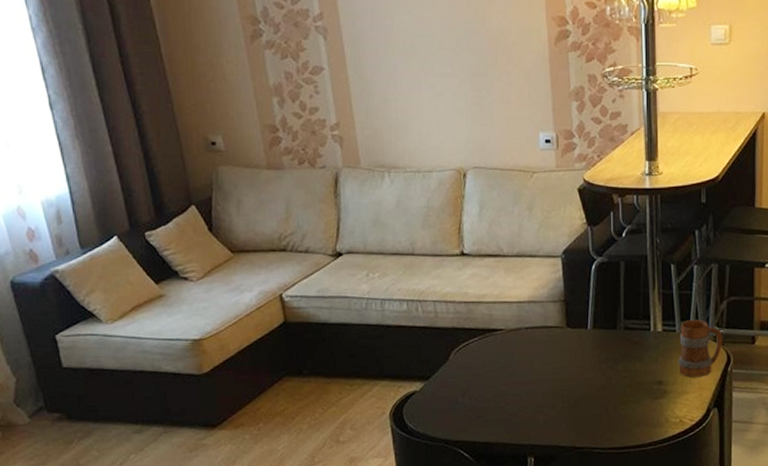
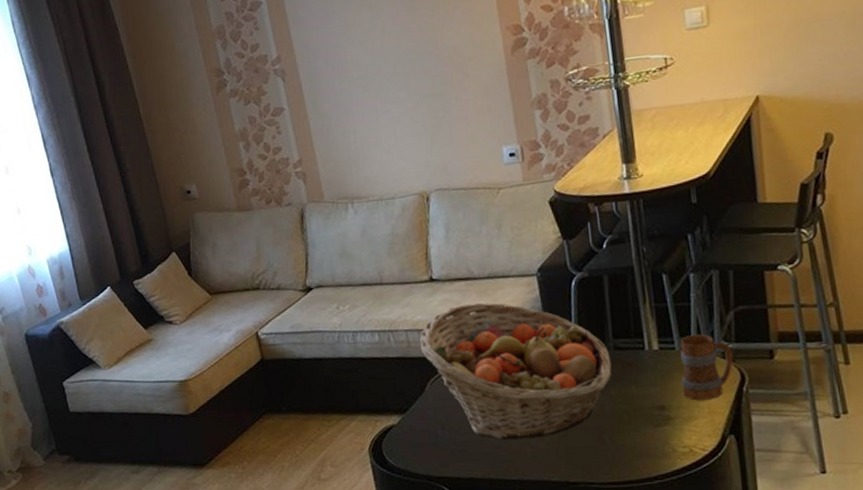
fruit basket: none [446,280,621,408] -> present [419,303,612,441]

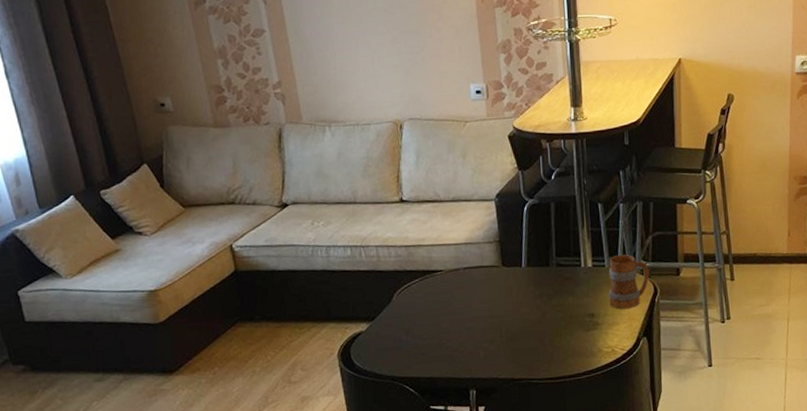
fruit basket: present [419,303,612,441] -> none [388,223,554,344]

